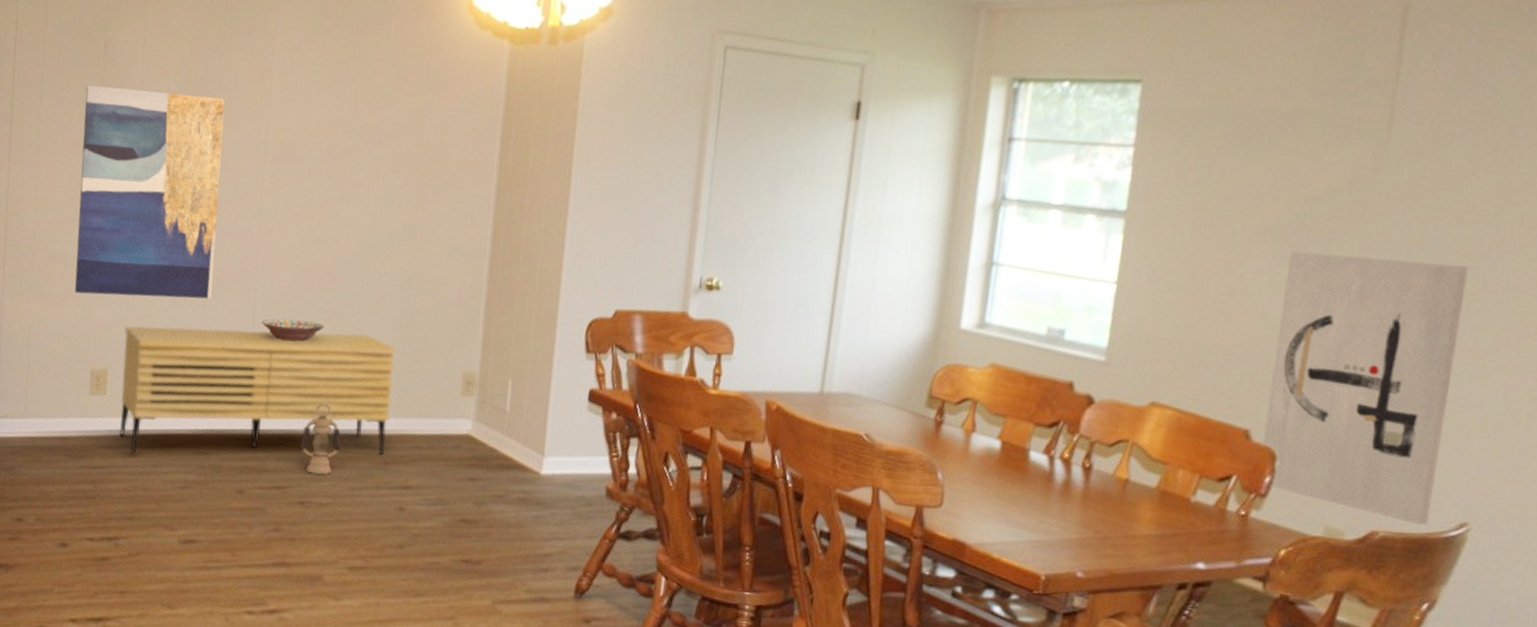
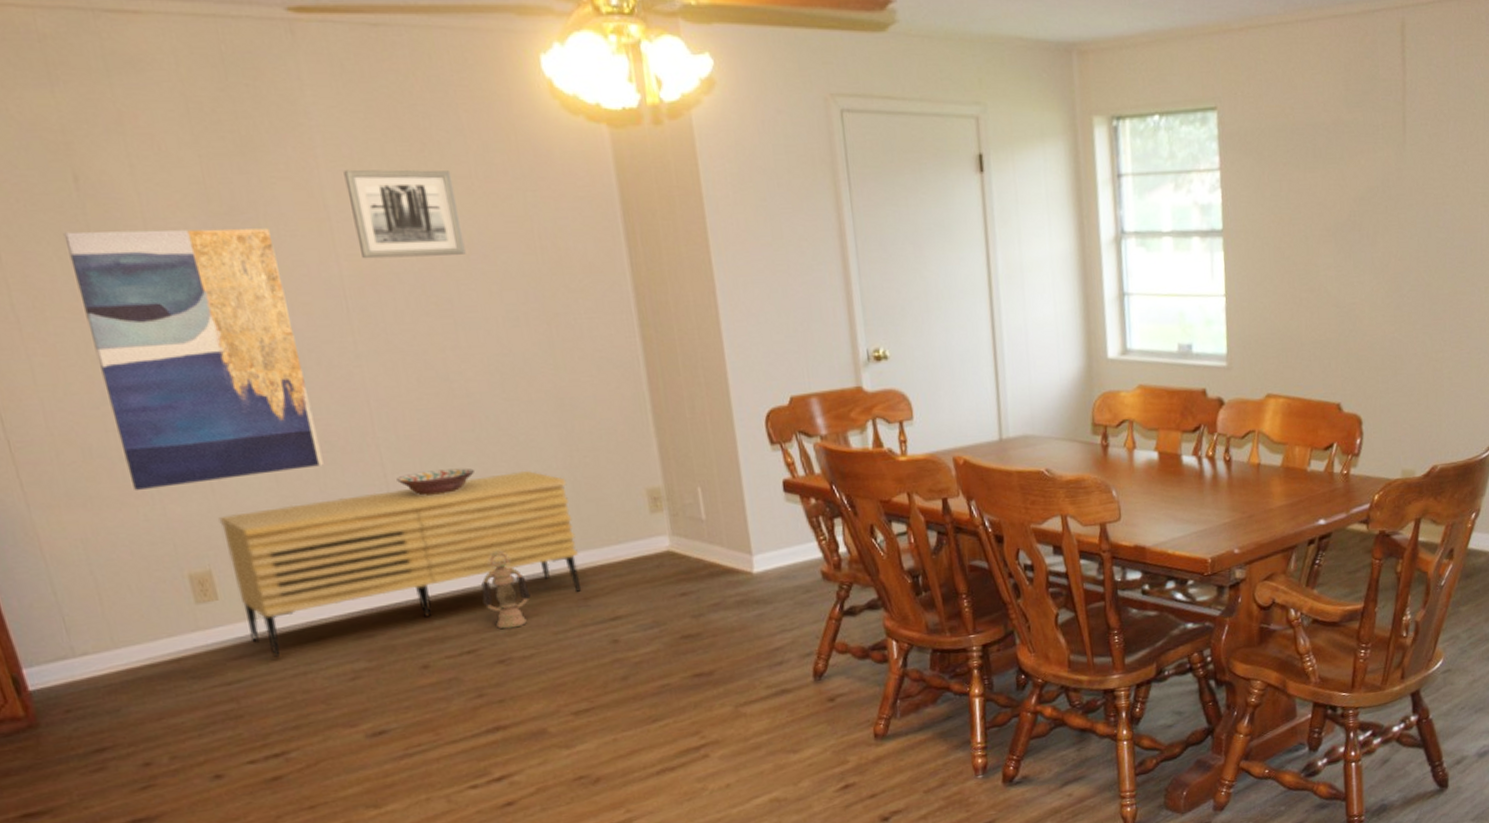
wall art: none [286,58,372,138] -> present [343,169,466,259]
wall art: present [1262,251,1469,526] -> none [1348,241,1471,455]

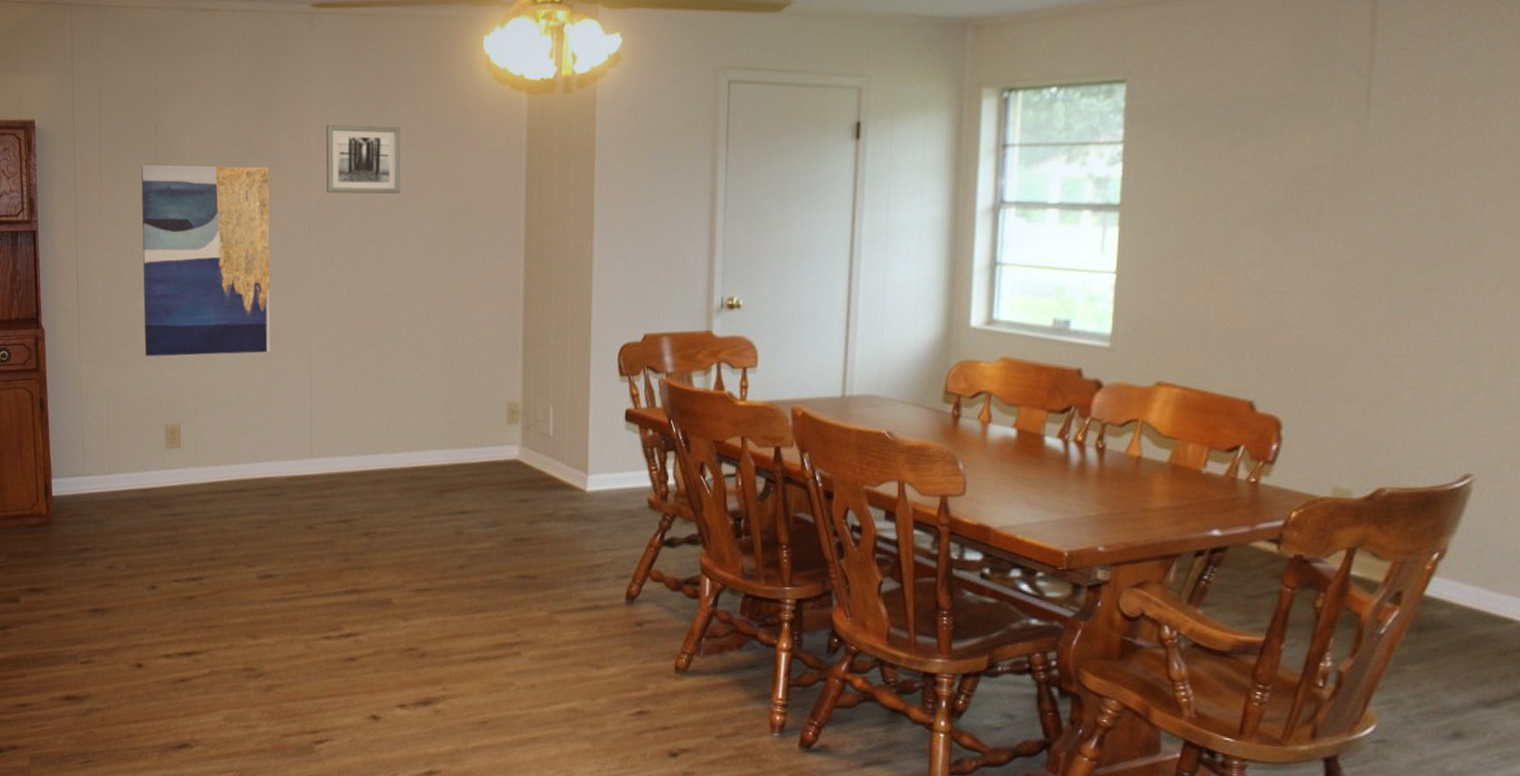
sideboard: present [218,470,581,657] -> none [193,374,444,500]
decorative bowl: present [396,468,474,496] -> none [318,365,375,386]
lantern: present [481,551,531,630] -> none [362,440,399,507]

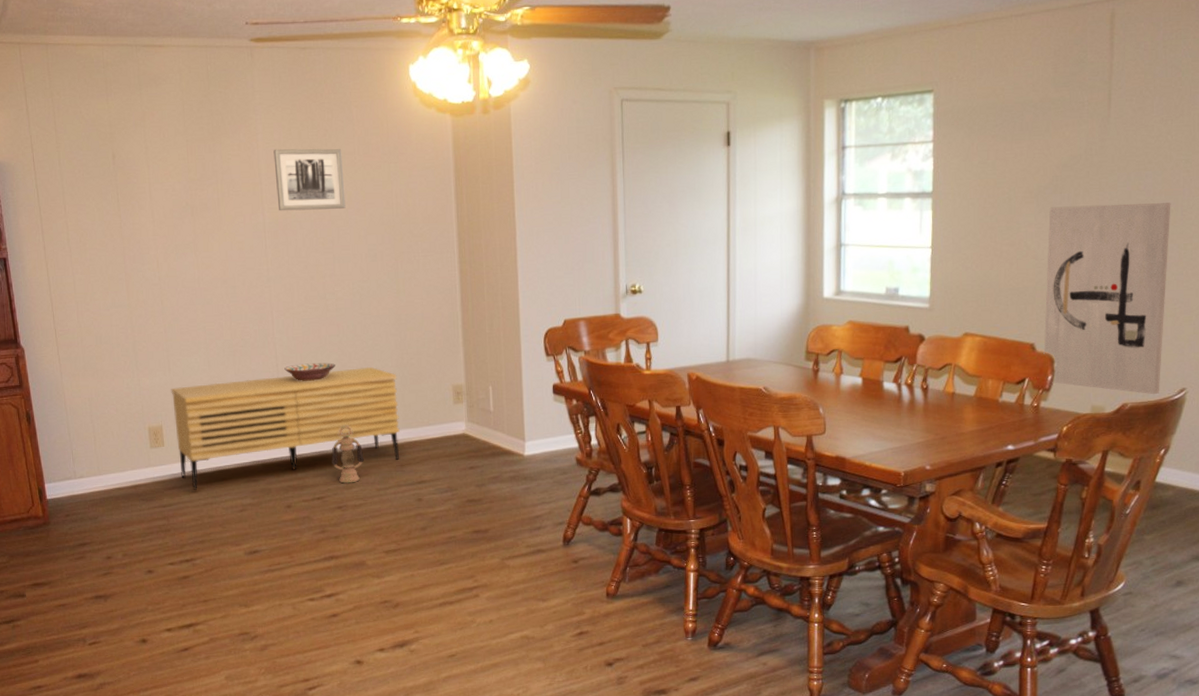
wall art: present [141,164,271,356] -> none [102,189,239,367]
sideboard: none [193,374,444,500] -> present [171,366,400,490]
decorative bowl: none [318,365,375,386] -> present [284,362,335,381]
lantern: none [362,440,399,507] -> present [331,425,364,484]
wall art: none [1266,230,1455,480] -> present [1043,203,1171,395]

